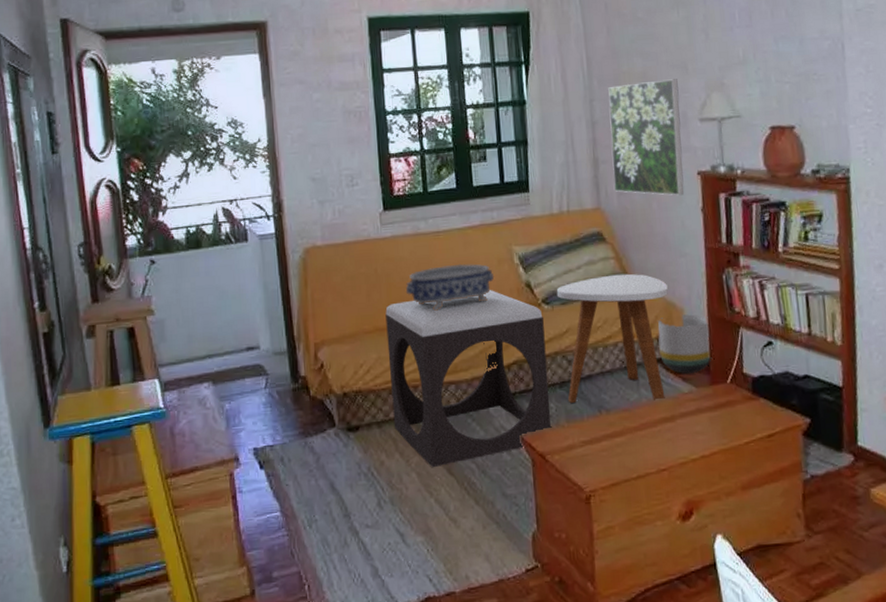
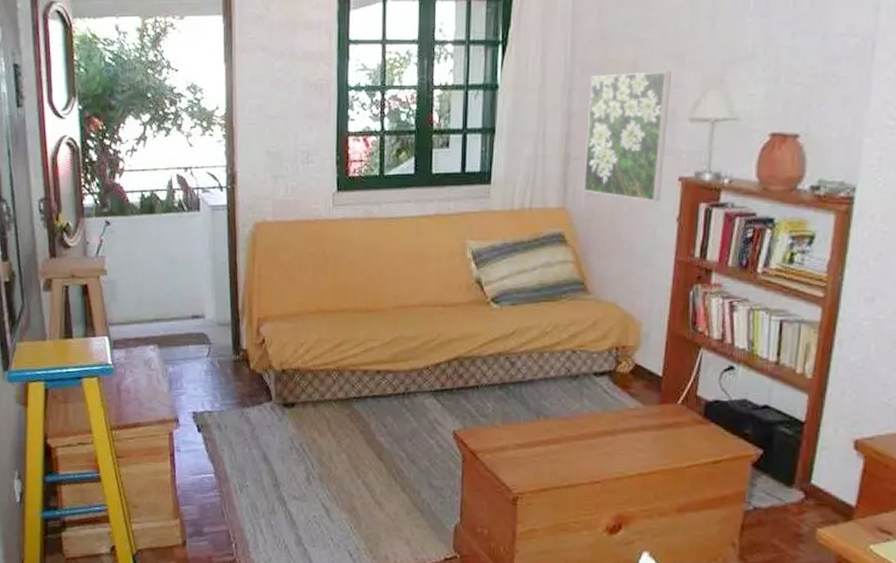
footstool: present [385,290,551,468] -> none [328,283,490,452]
decorative bowl: present [405,263,495,311] -> none [352,253,445,298]
side table: present [556,273,668,403] -> none [506,279,627,412]
planter: present [657,314,712,374] -> none [609,329,667,391]

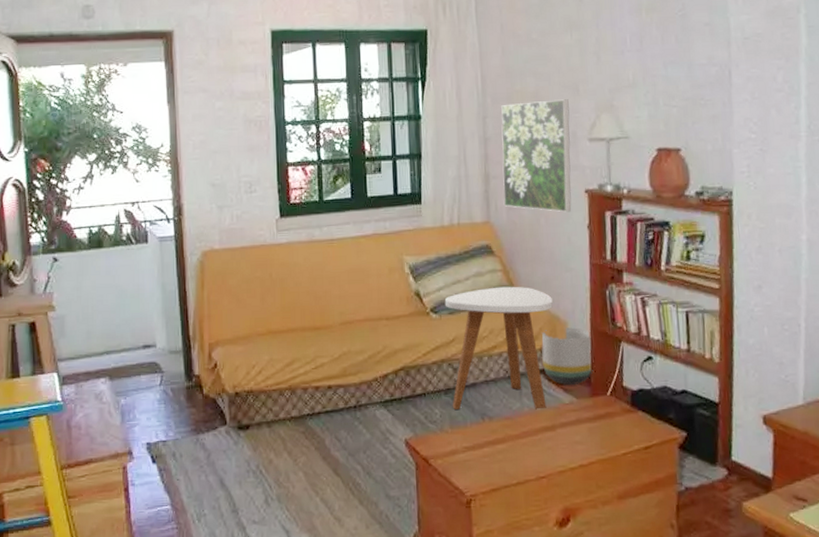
side table: none [506,279,627,412] -> present [444,286,553,410]
planter: none [609,329,667,391] -> present [541,327,593,386]

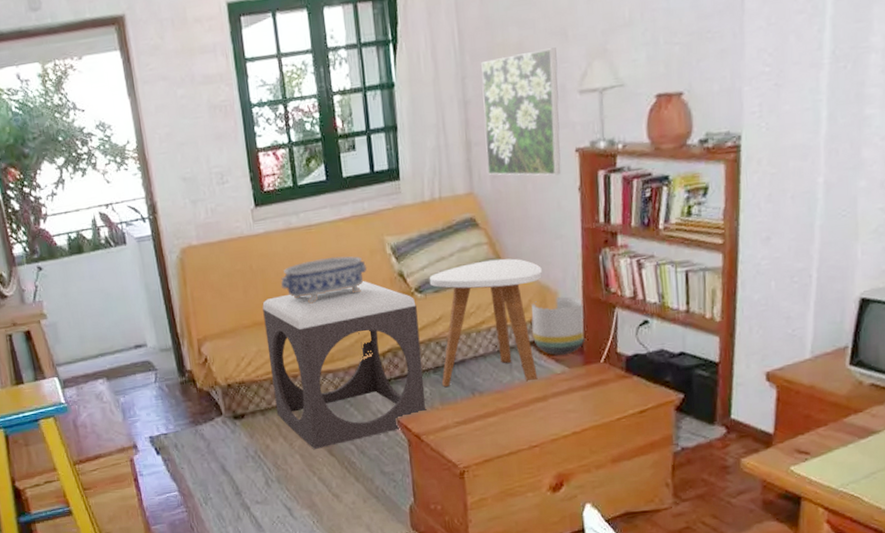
footstool: none [278,298,435,468] -> present [262,281,425,450]
decorative bowl: none [298,271,385,316] -> present [280,256,367,304]

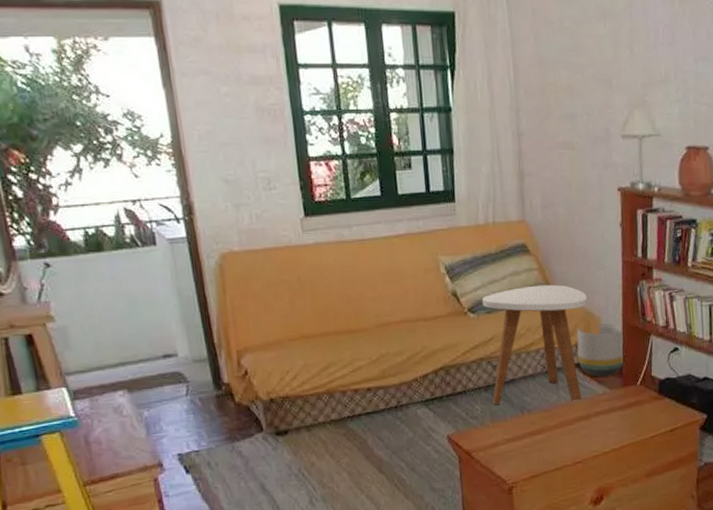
footstool: present [262,281,425,450] -> none [310,299,476,467]
decorative bowl: present [280,256,367,304] -> none [330,272,421,319]
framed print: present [481,47,561,176] -> none [534,93,605,211]

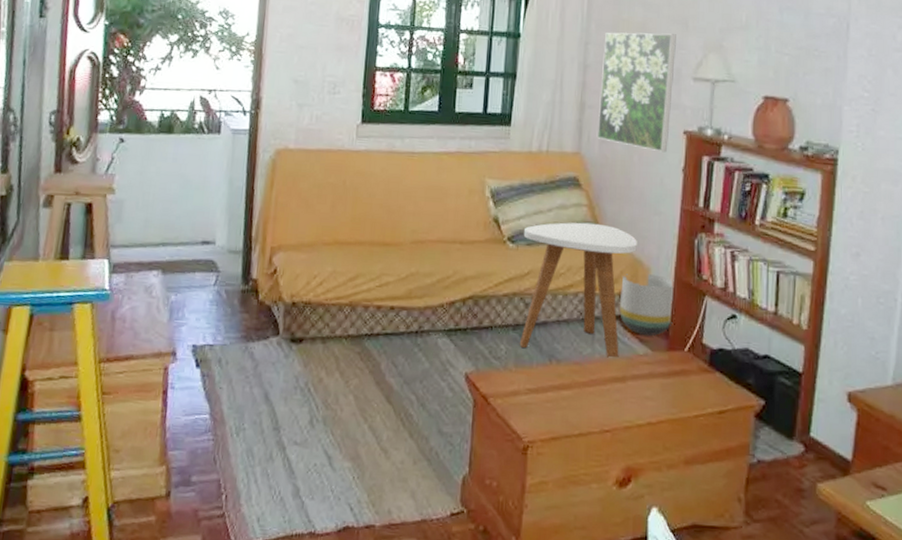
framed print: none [534,93,605,211] -> present [597,32,676,153]

